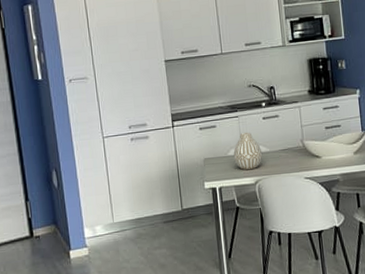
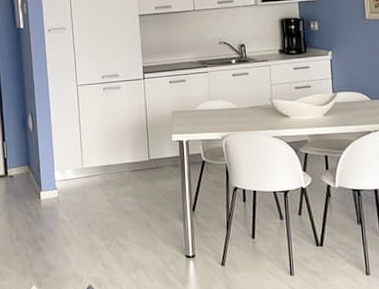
vase: present [233,131,263,170] -> none [201,87,231,124]

